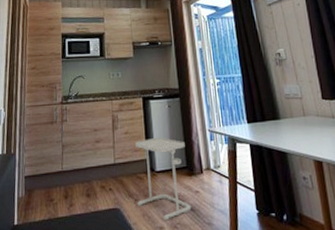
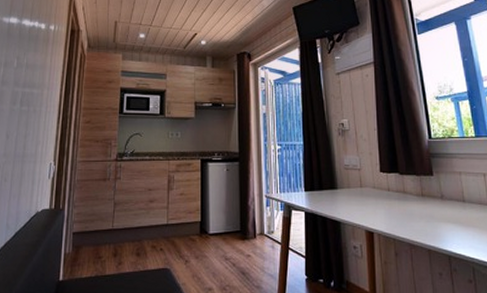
side table: present [135,138,192,221] -> none [188,201,242,283]

